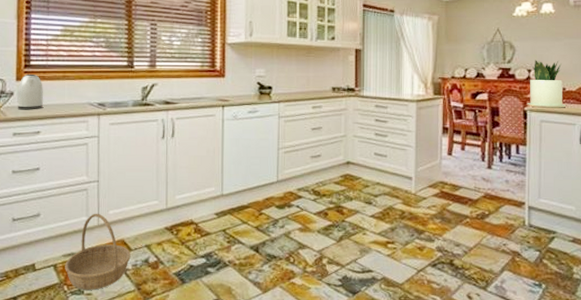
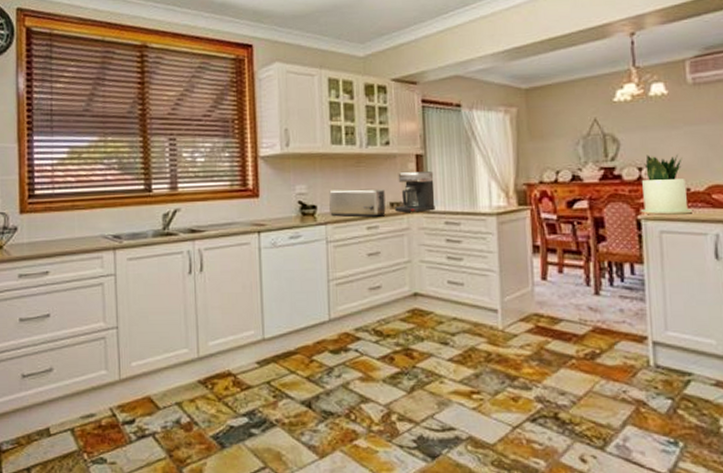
kettle: present [17,74,44,110] -> none [22,204,52,248]
basket: present [65,213,131,290] -> none [83,365,159,458]
toaster: none [283,74,329,98] -> present [329,188,386,217]
coffee maker: none [336,63,369,97] -> present [395,171,436,213]

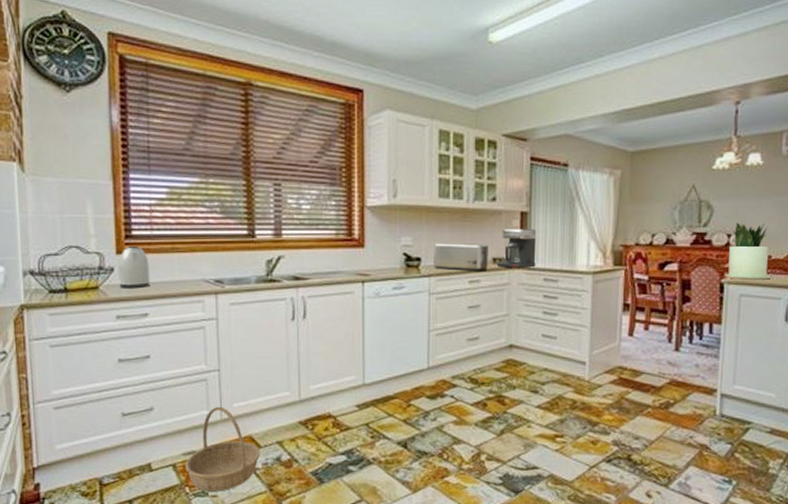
kettle: none [22,204,52,248] -> present [118,245,151,289]
basket: none [83,365,159,458] -> present [185,406,260,492]

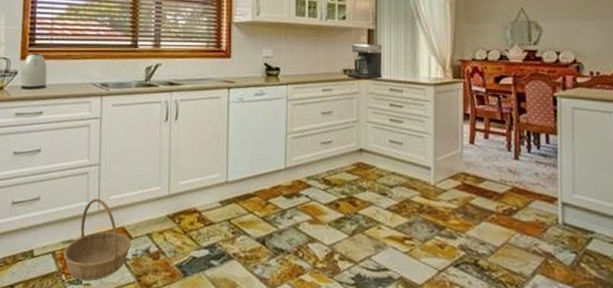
toaster: present [434,243,488,271] -> none [291,55,339,81]
planter: present [724,222,772,280] -> none [556,41,602,94]

